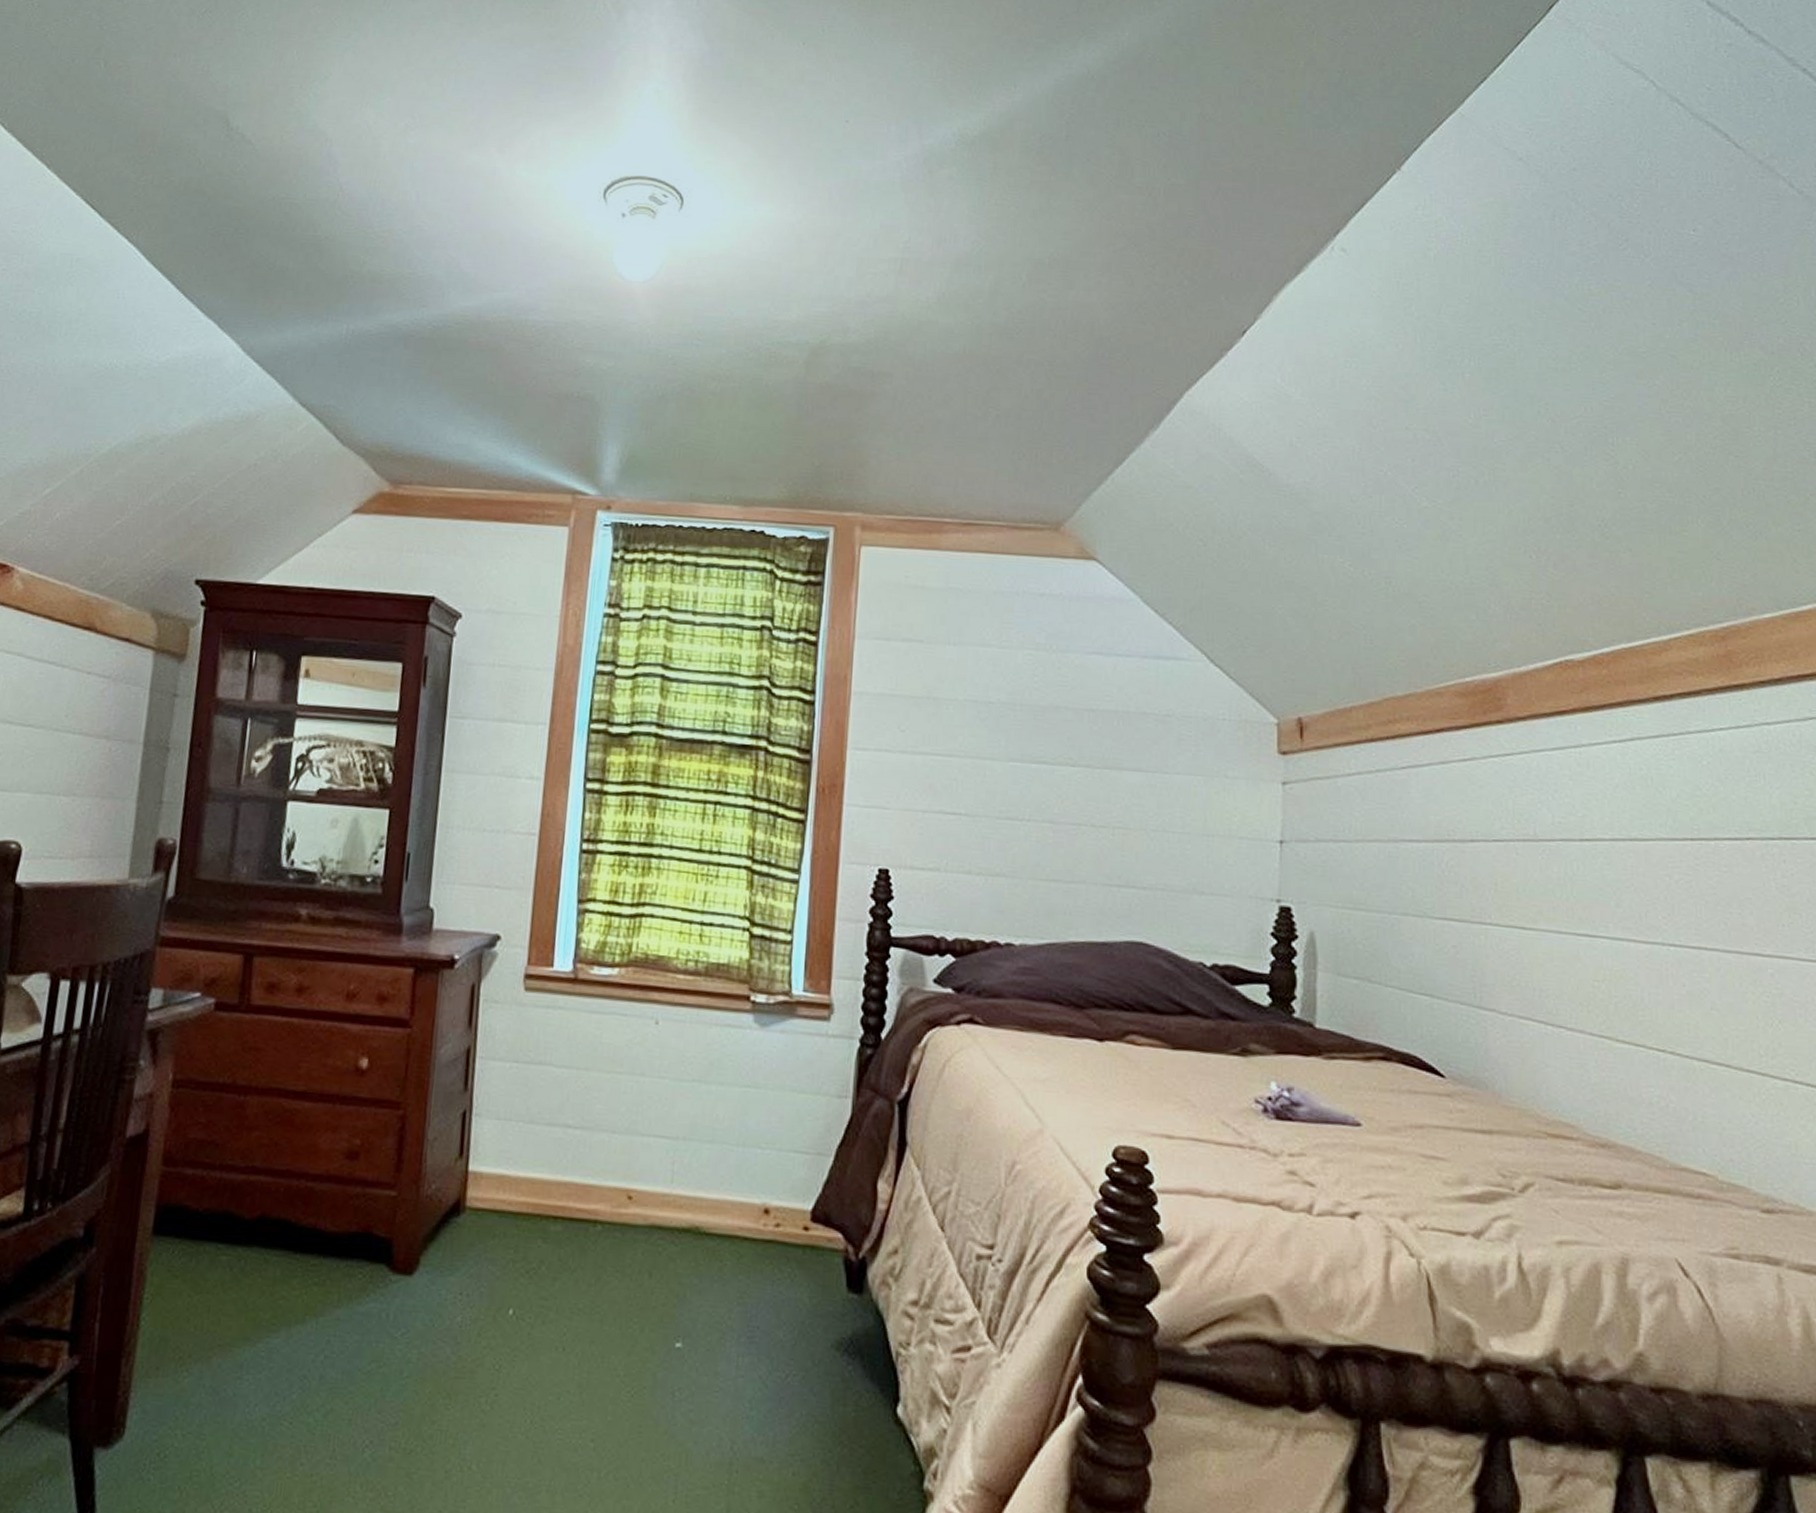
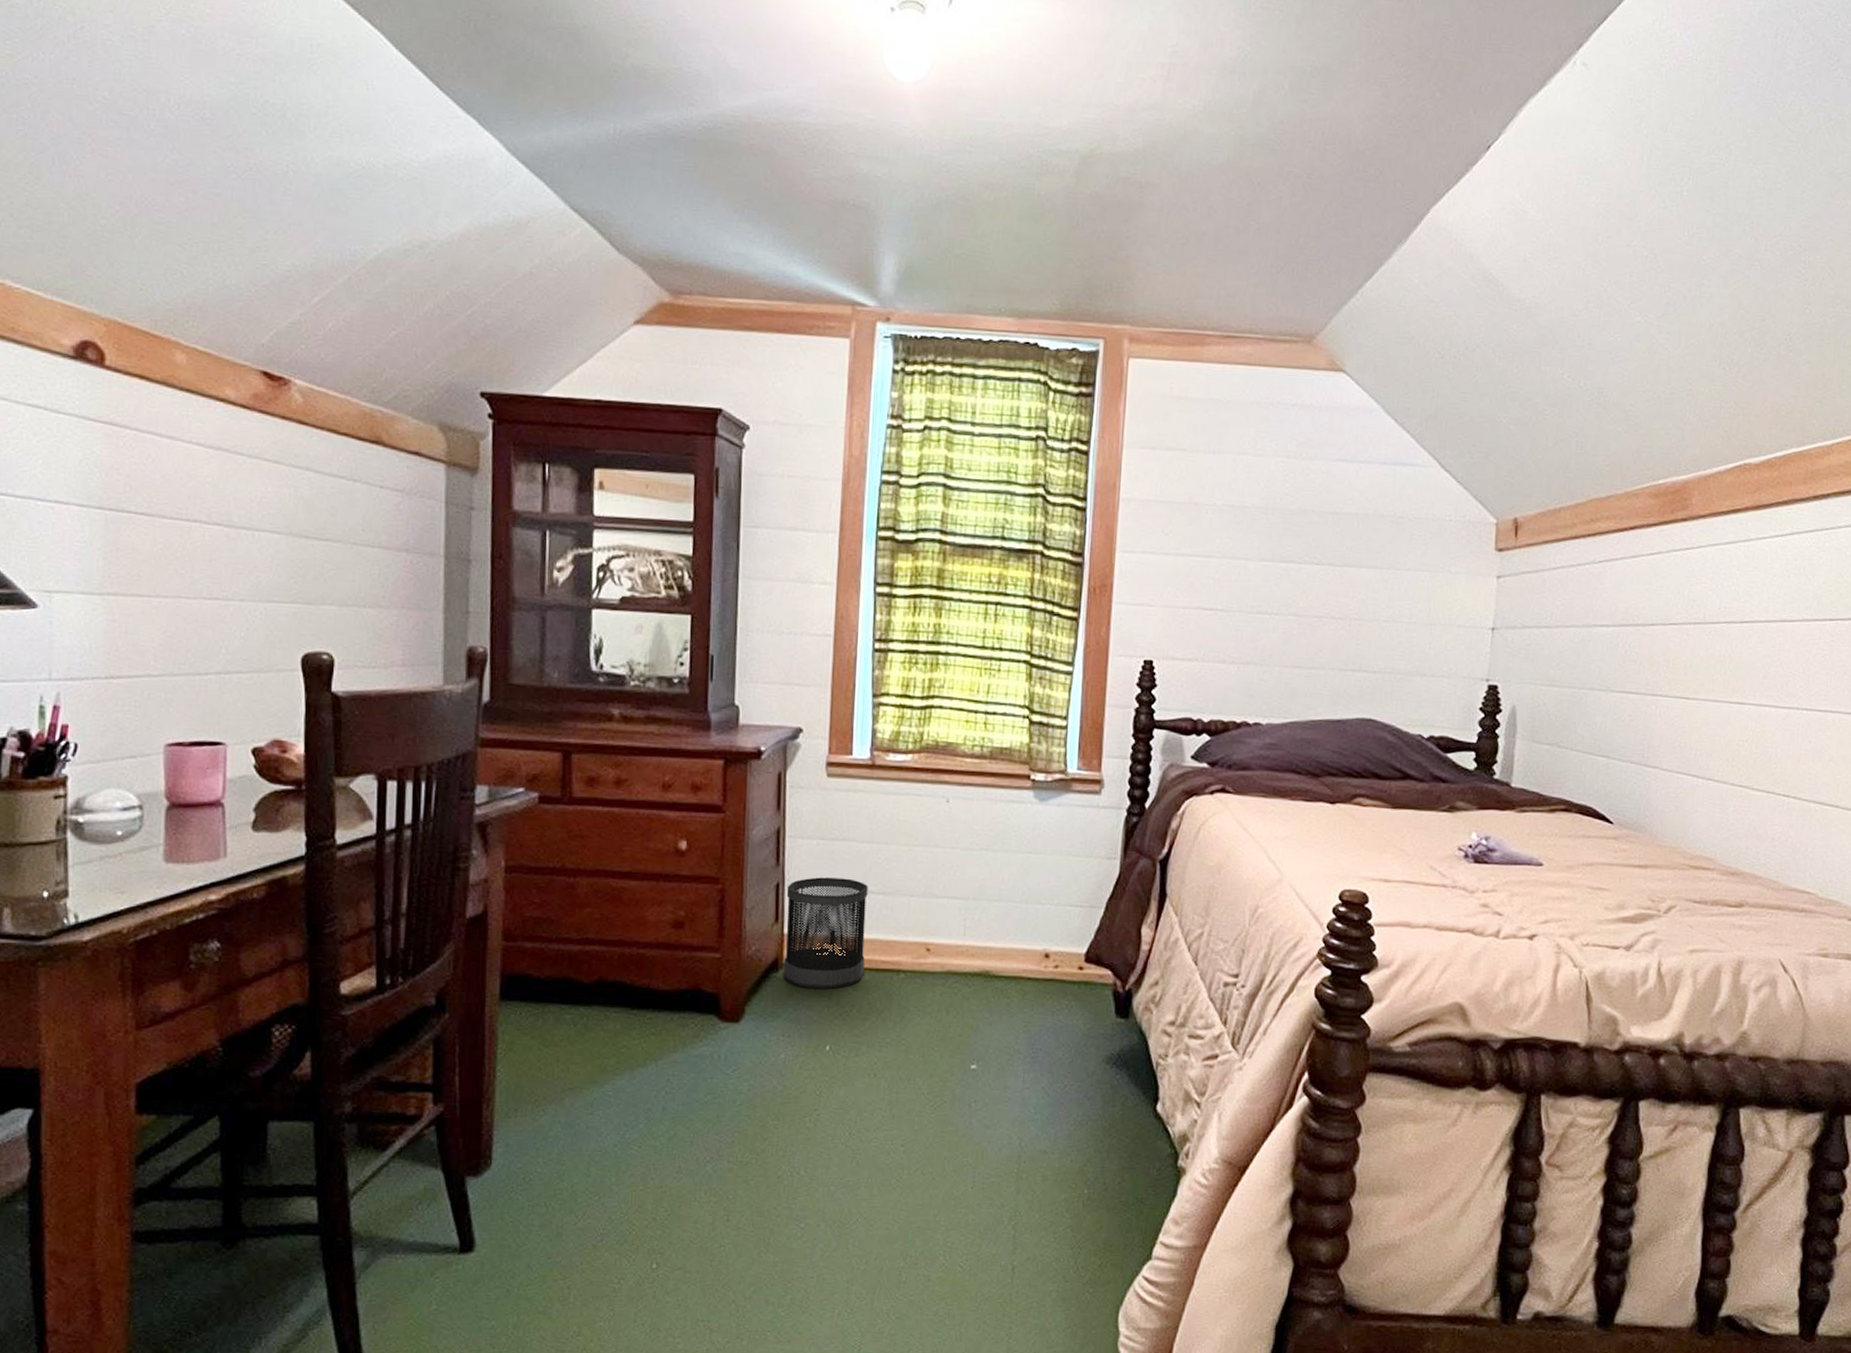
wastebasket: none [464,1105,565,1240] -> present [783,877,868,989]

